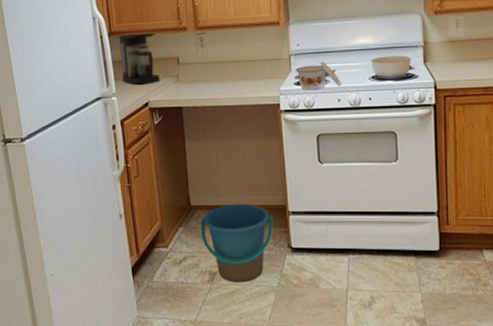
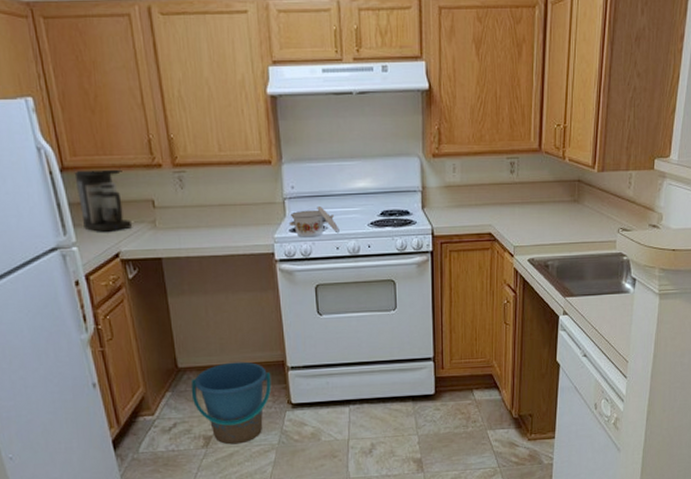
bowl: present [371,55,411,81] -> none [370,200,410,227]

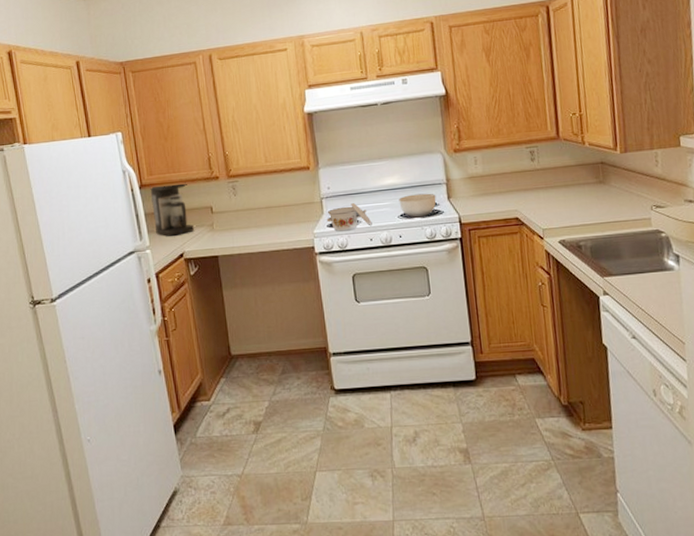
bucket: present [191,361,272,445] -> none [242,348,316,430]
bowl: none [370,200,410,227] -> present [399,193,436,218]

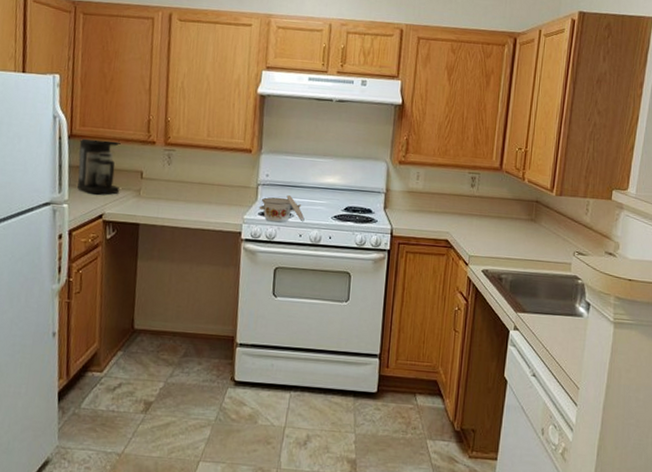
bowl: present [399,193,436,218] -> none [335,197,373,223]

